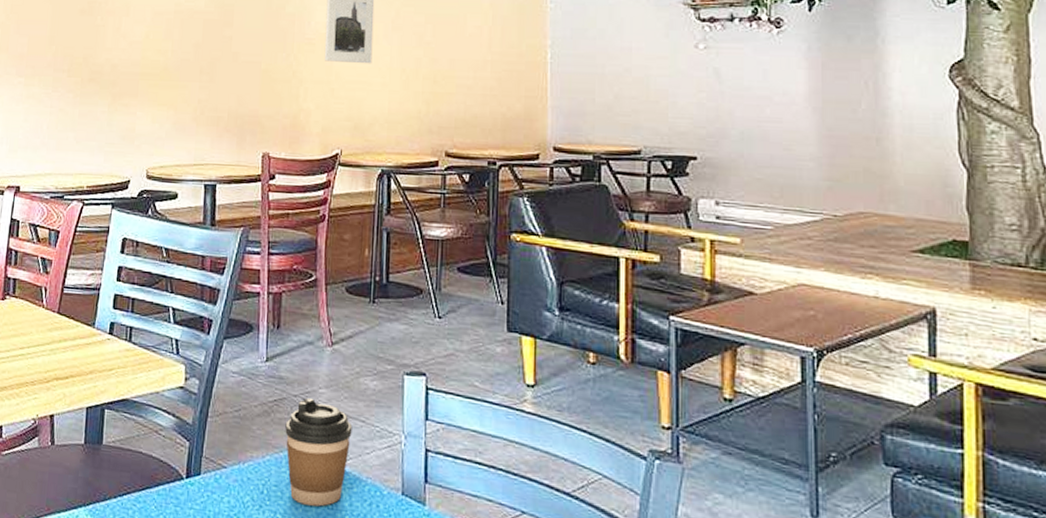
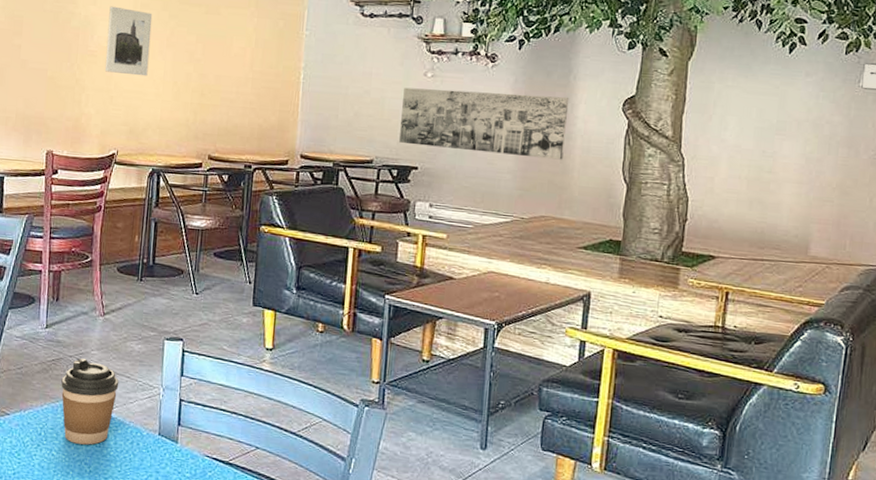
wall art: none [671,62,880,142] -> present [399,87,570,160]

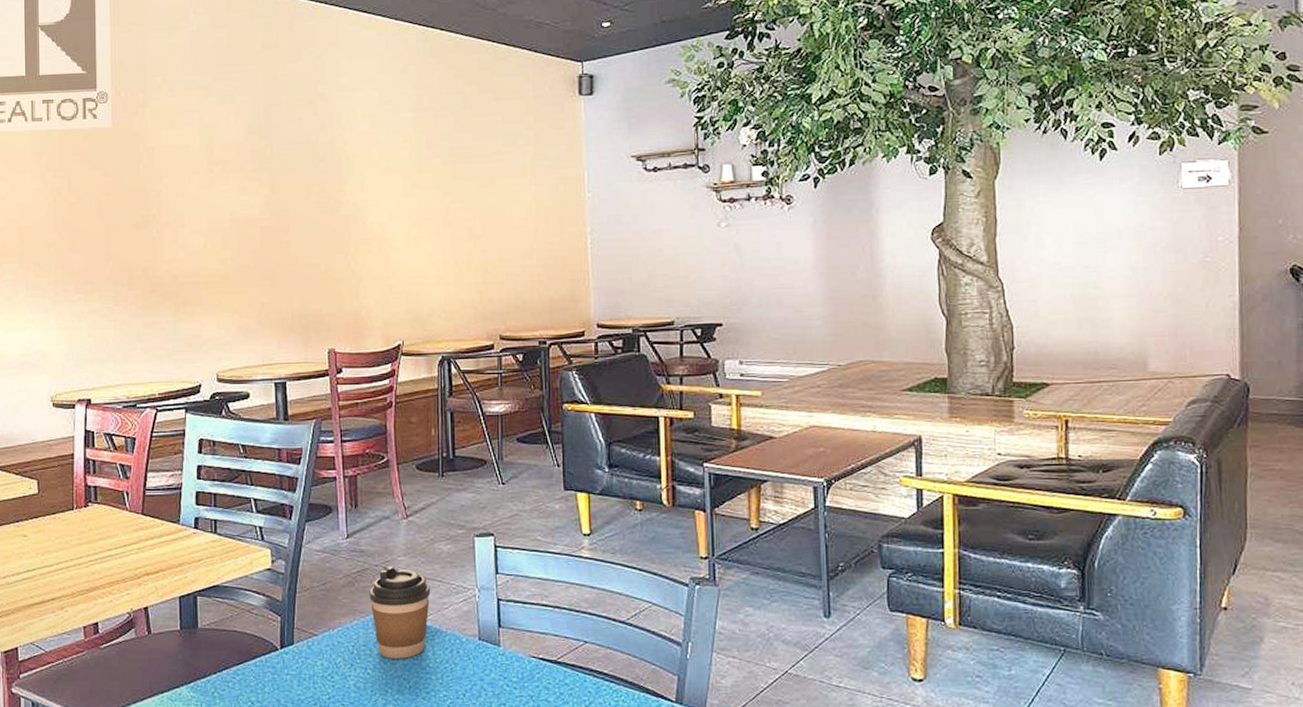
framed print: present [104,6,153,77] -> none [379,189,426,260]
wall art: present [399,87,570,160] -> none [698,232,875,301]

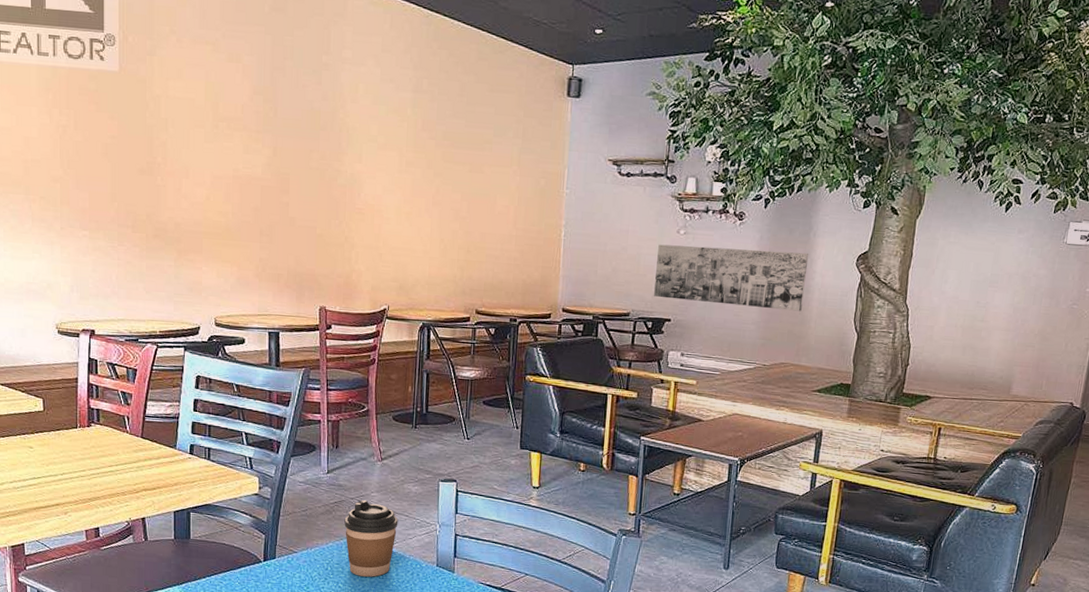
wall art: none [698,232,875,301] -> present [654,244,809,312]

